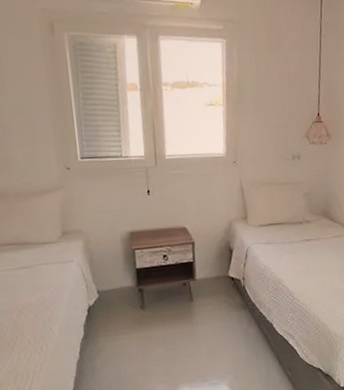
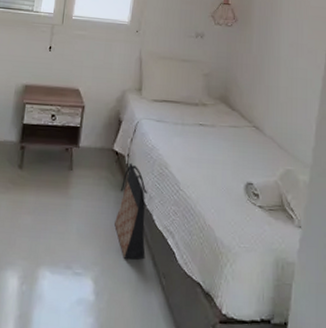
bag: none [240,284,271,364] -> present [114,162,148,260]

